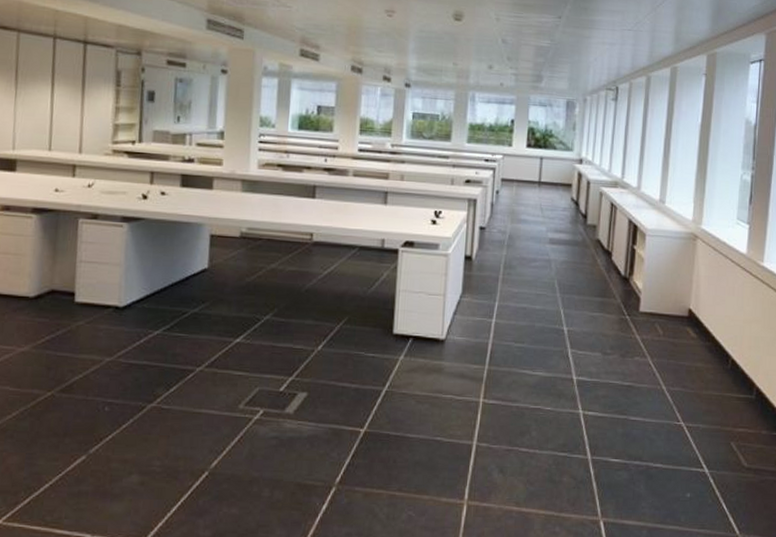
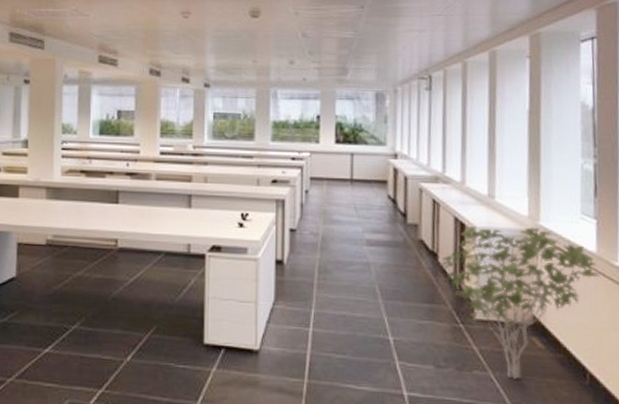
shrub: none [614,228,748,364] -> present [441,226,601,379]

